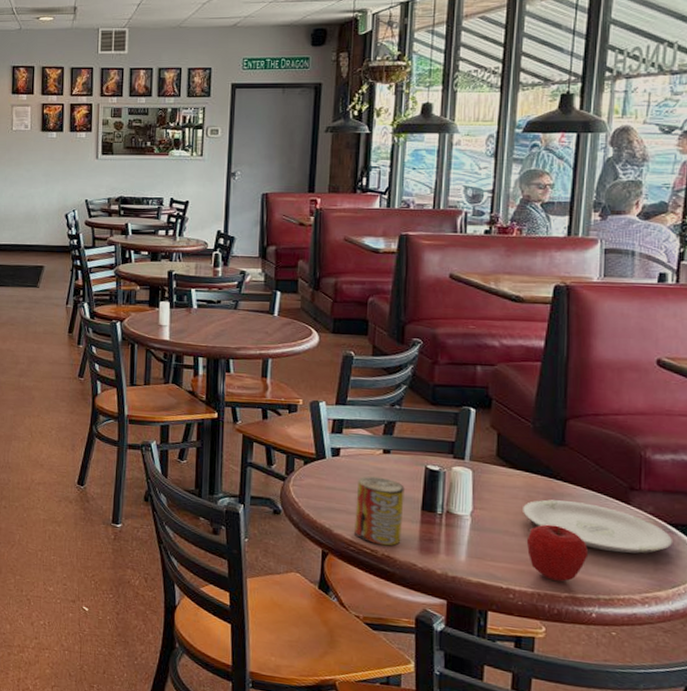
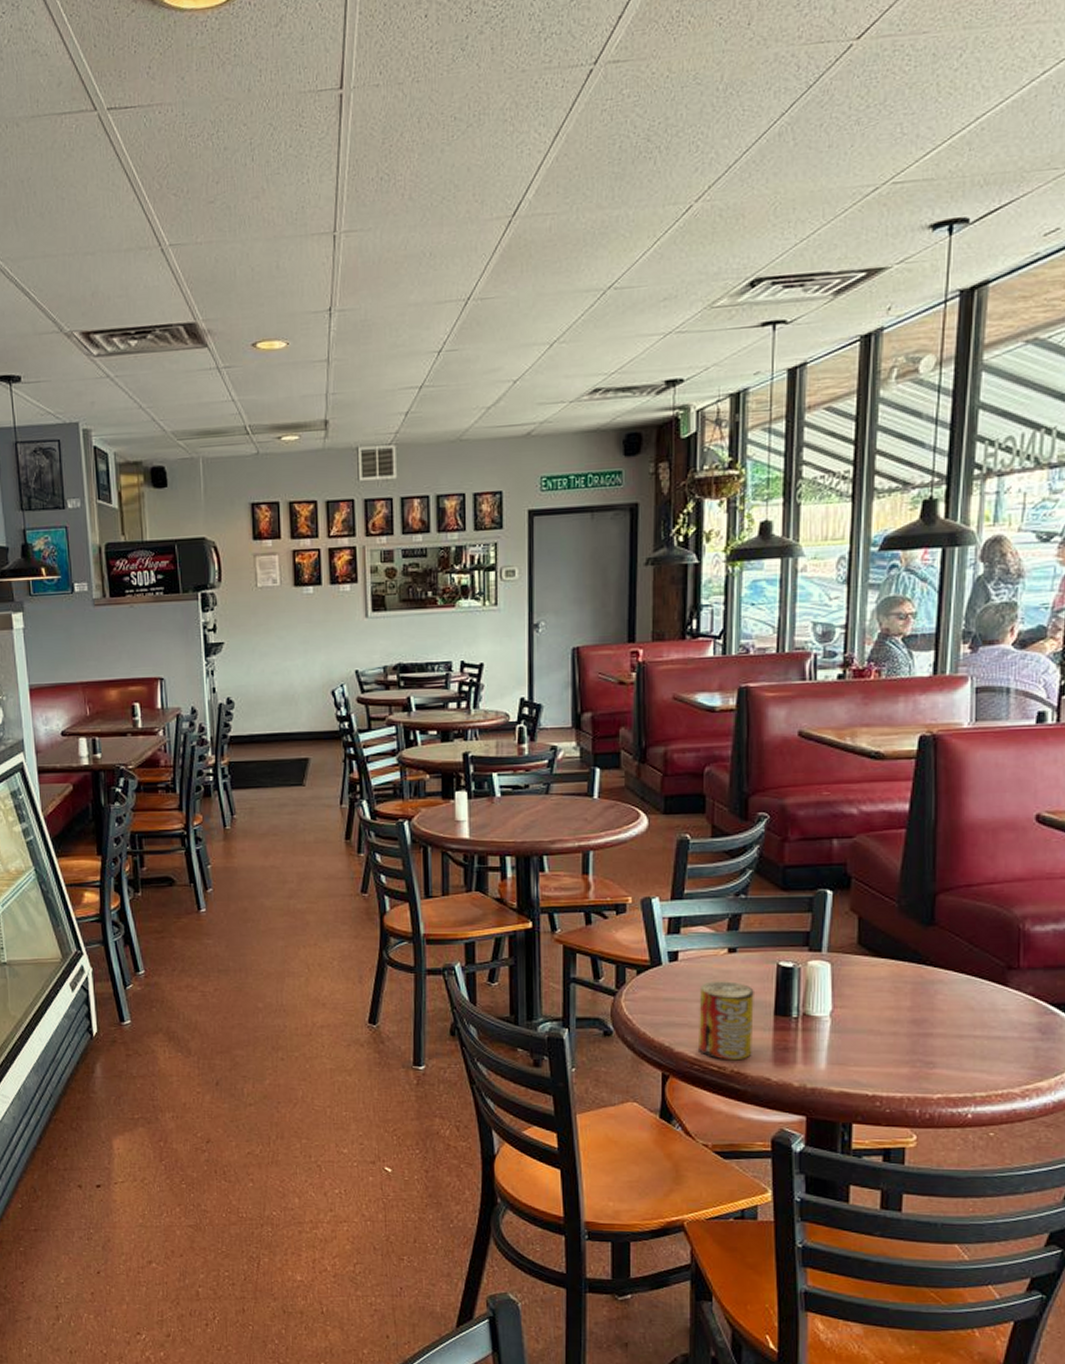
plate: present [523,499,672,554] -> none [889,989,1054,1043]
apple: present [526,524,589,582] -> none [893,1018,963,1083]

